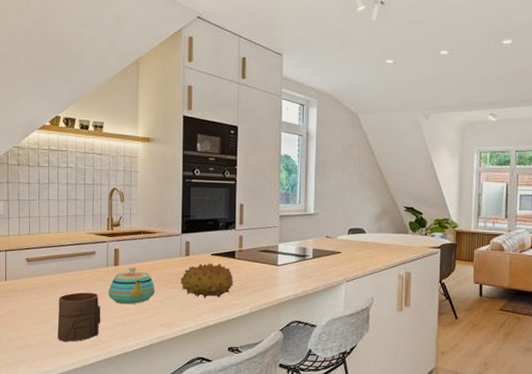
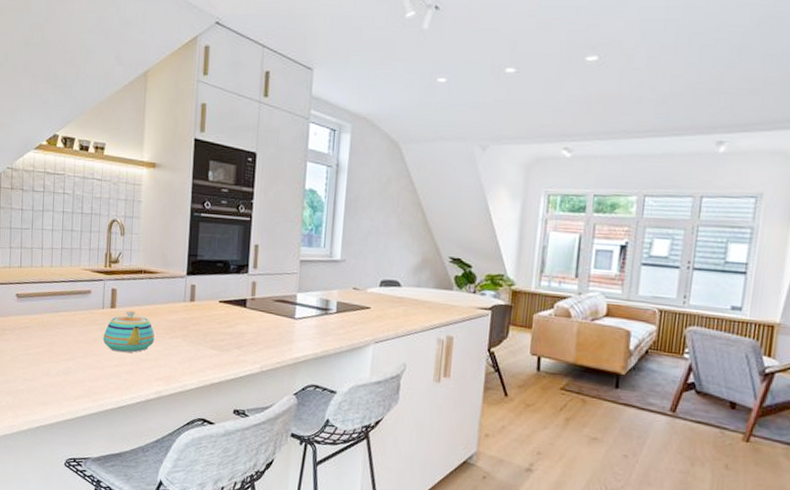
cup: present [57,292,101,342] -> none [46,335,94,391]
fruit: present [180,263,234,298] -> none [183,311,244,352]

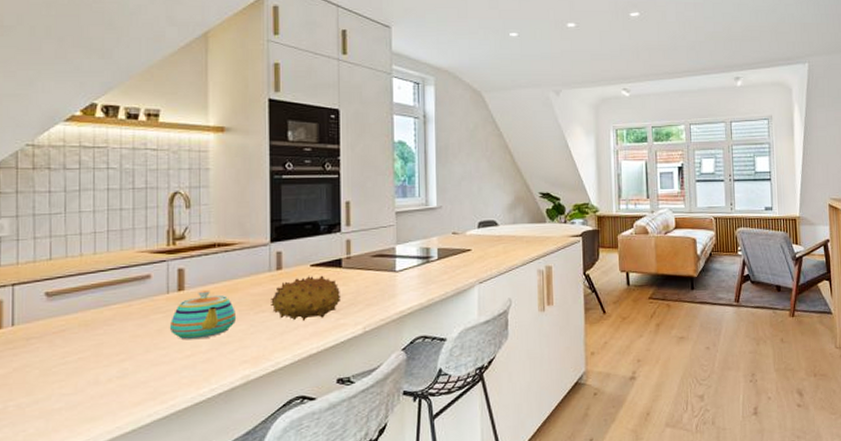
fruit: none [183,311,244,352] -> present [271,275,341,321]

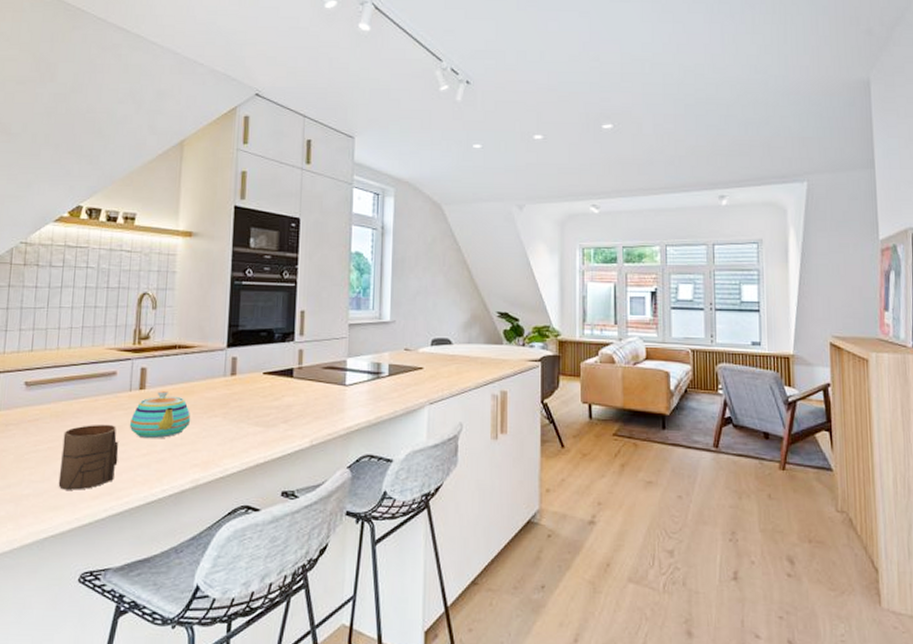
cup: none [94,328,160,400] -> present [58,424,119,490]
fruit: present [271,275,341,321] -> none [223,384,291,429]

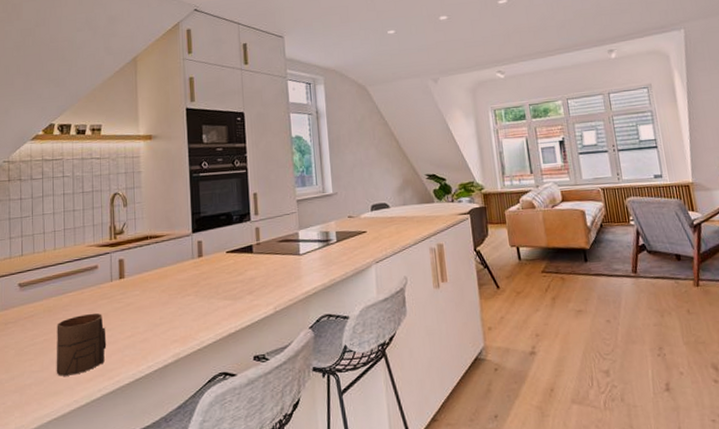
teapot: present [129,391,191,439] -> none [113,278,167,323]

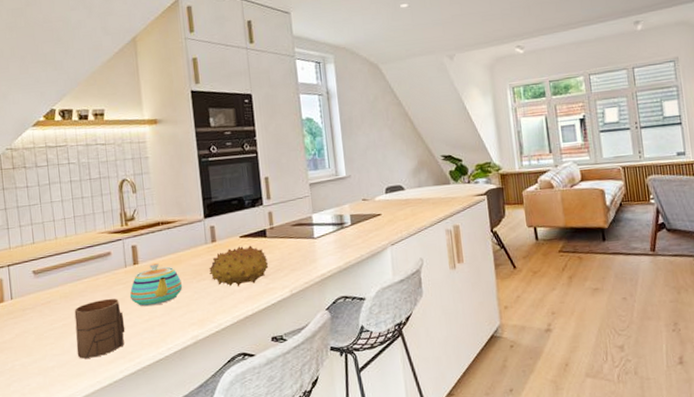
teapot: none [113,278,167,323] -> present [129,263,183,307]
fruit: none [194,261,254,303] -> present [209,245,269,287]

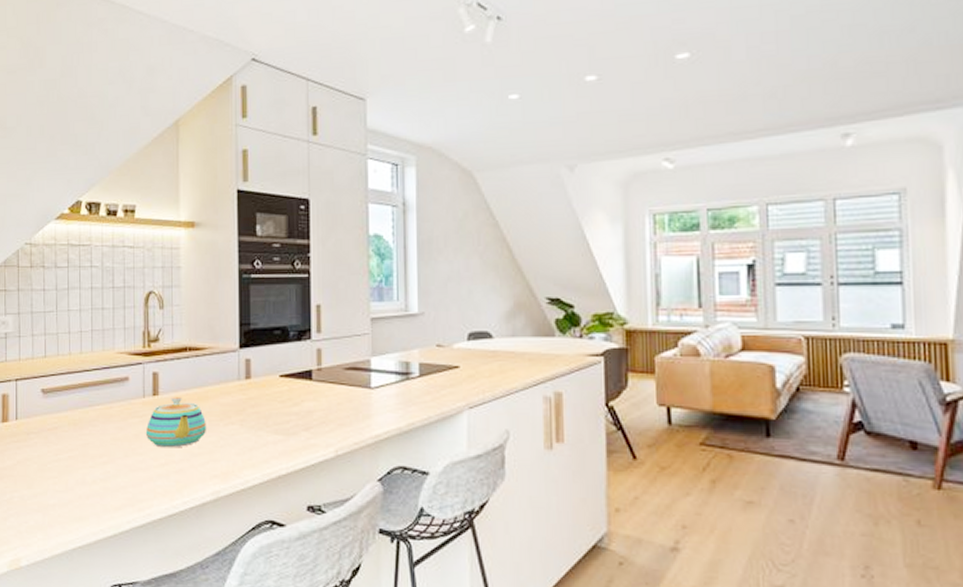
cup: present [74,298,125,359] -> none [81,432,137,501]
fruit: present [209,245,269,287] -> none [240,388,312,437]

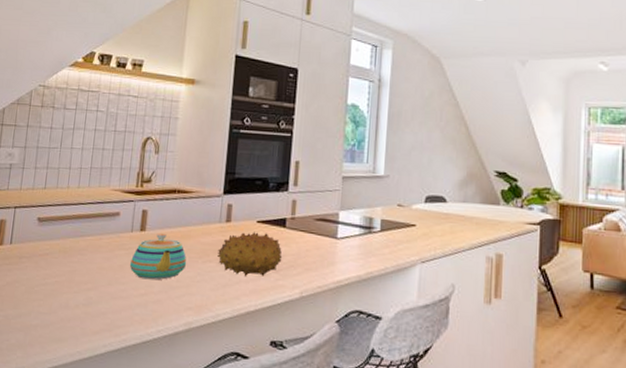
fruit: none [240,388,312,437] -> present [218,232,283,276]

